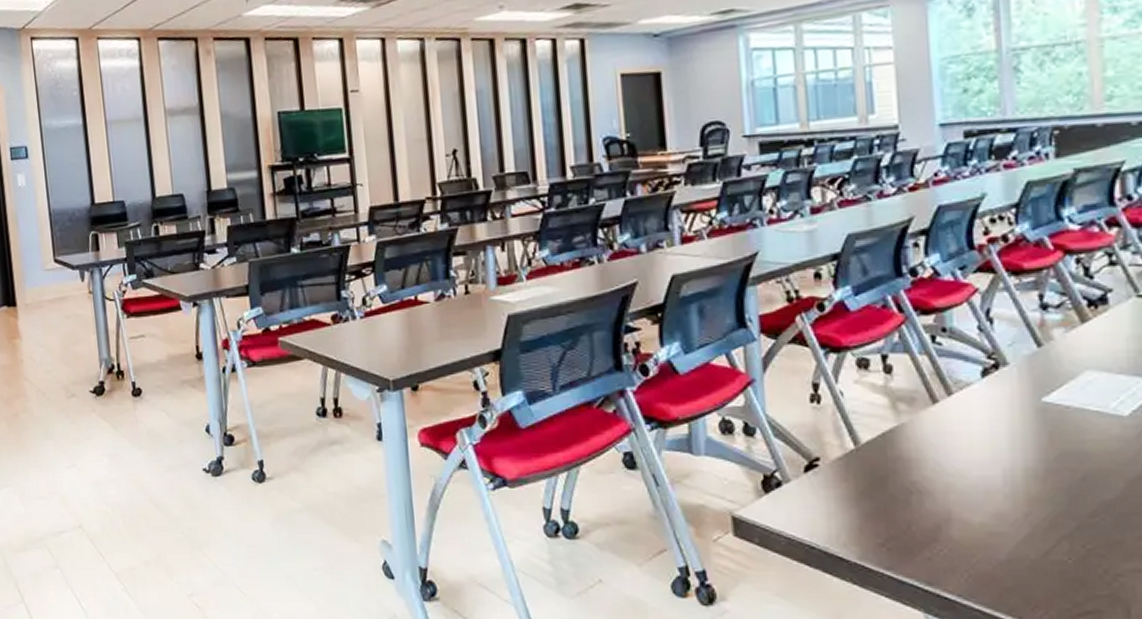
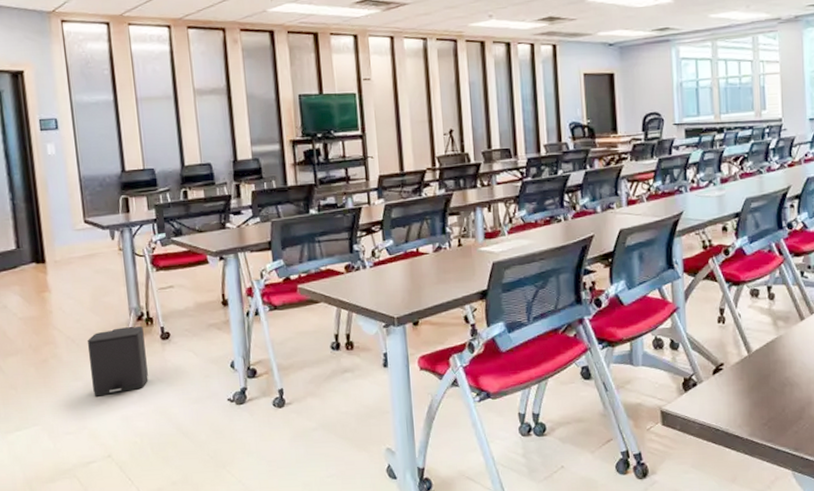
pedal bin: none [57,381,120,458] -> present [87,326,149,397]

